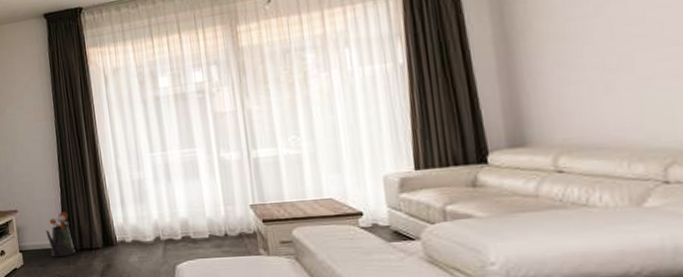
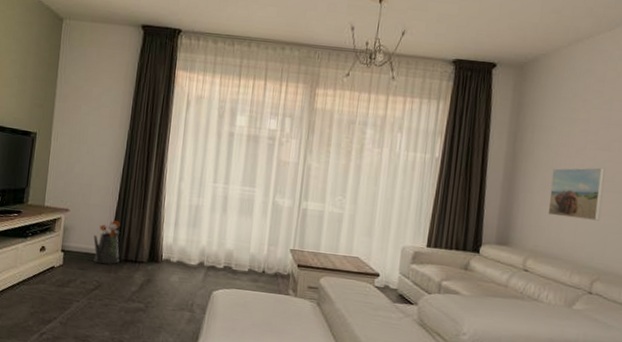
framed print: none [566,19,656,97] -> present [547,167,605,221]

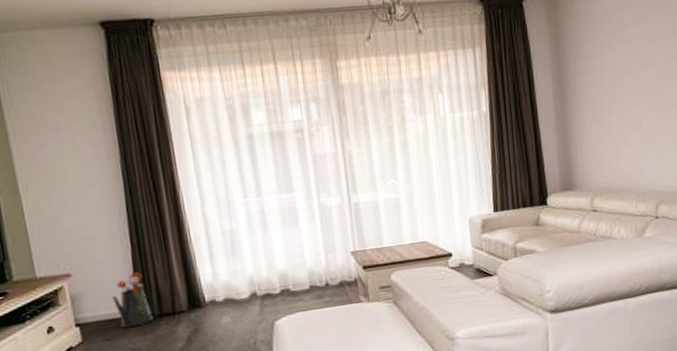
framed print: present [547,167,605,221] -> none [601,87,654,148]

